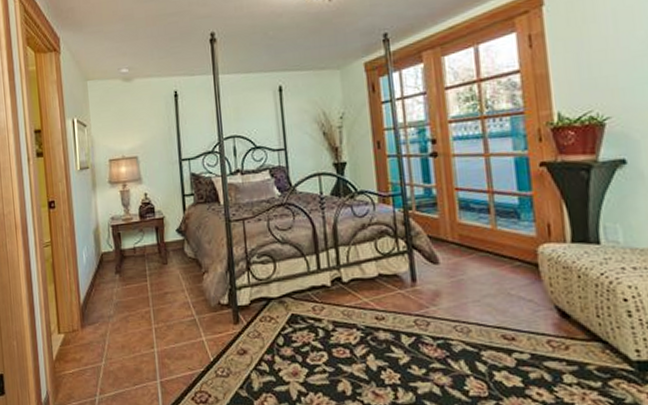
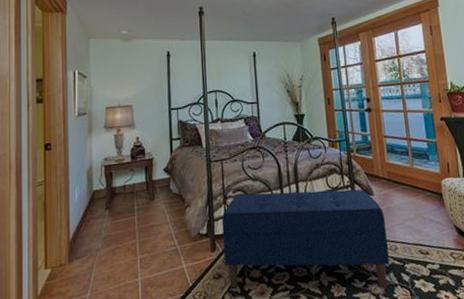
bench: none [245,256,459,379] -> present [221,189,390,289]

